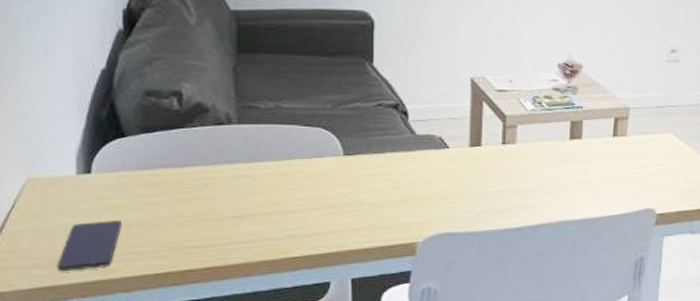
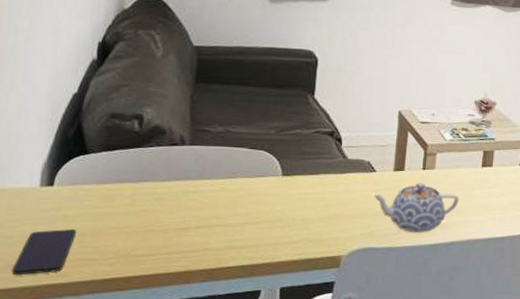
teapot: none [446,159,546,215] -> present [372,183,459,233]

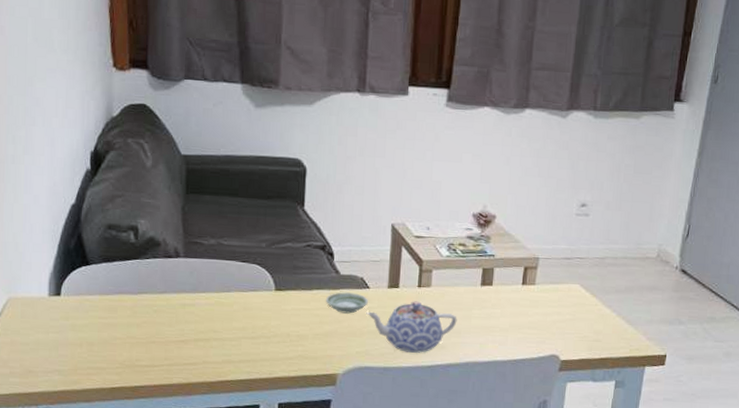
smartphone: present [11,229,76,276] -> none [30,338,84,381]
saucer: none [332,175,374,197] -> present [325,291,368,314]

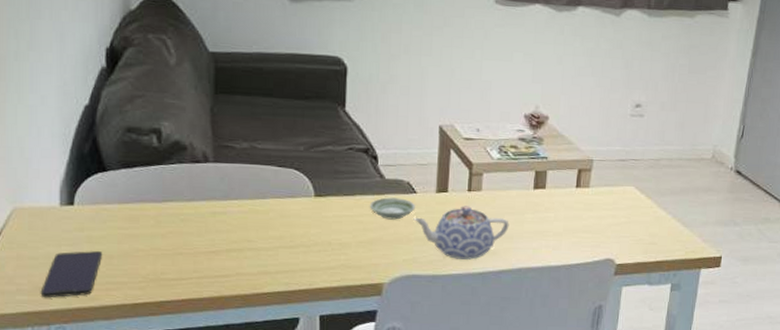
smartphone: none [30,338,84,381] -> present [40,251,102,298]

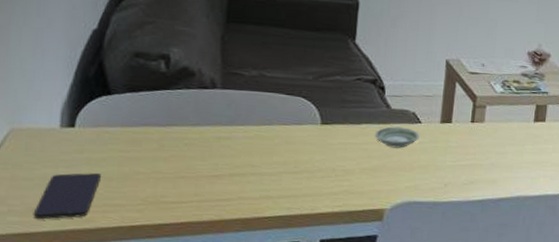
teapot: present [413,206,509,260] -> none [417,136,510,188]

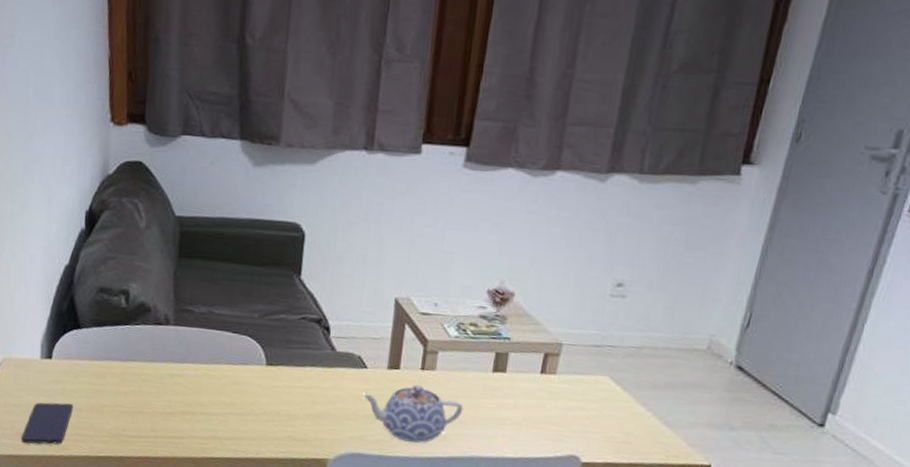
saucer: present [374,126,419,148] -> none [318,370,365,395]
teapot: none [417,136,510,188] -> present [362,385,463,443]

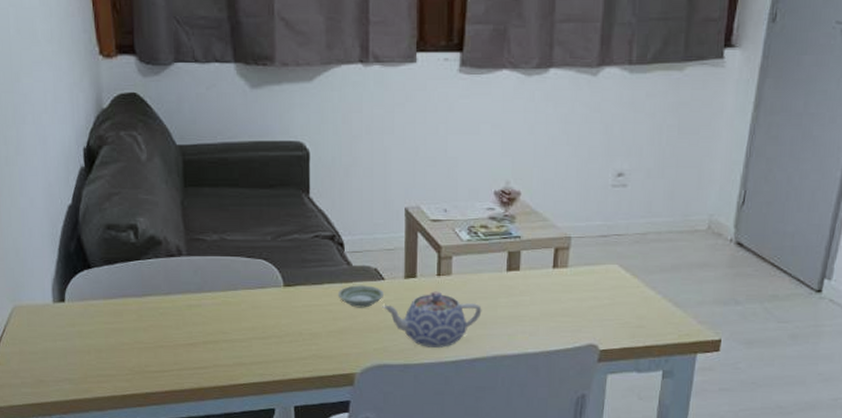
smartphone: present [21,402,73,445] -> none [41,345,92,391]
saucer: none [318,370,365,395] -> present [337,284,383,308]

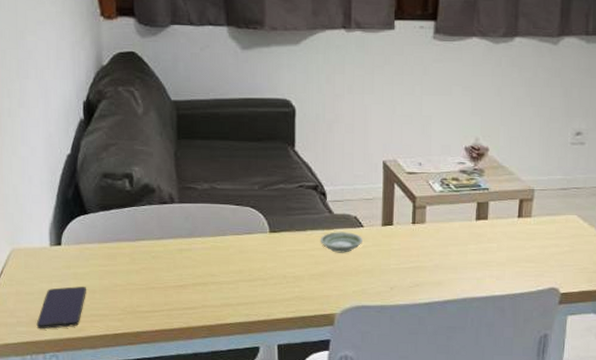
smartphone: none [41,345,92,391] -> present [36,286,86,330]
teapot: present [382,291,482,348] -> none [361,238,453,290]

